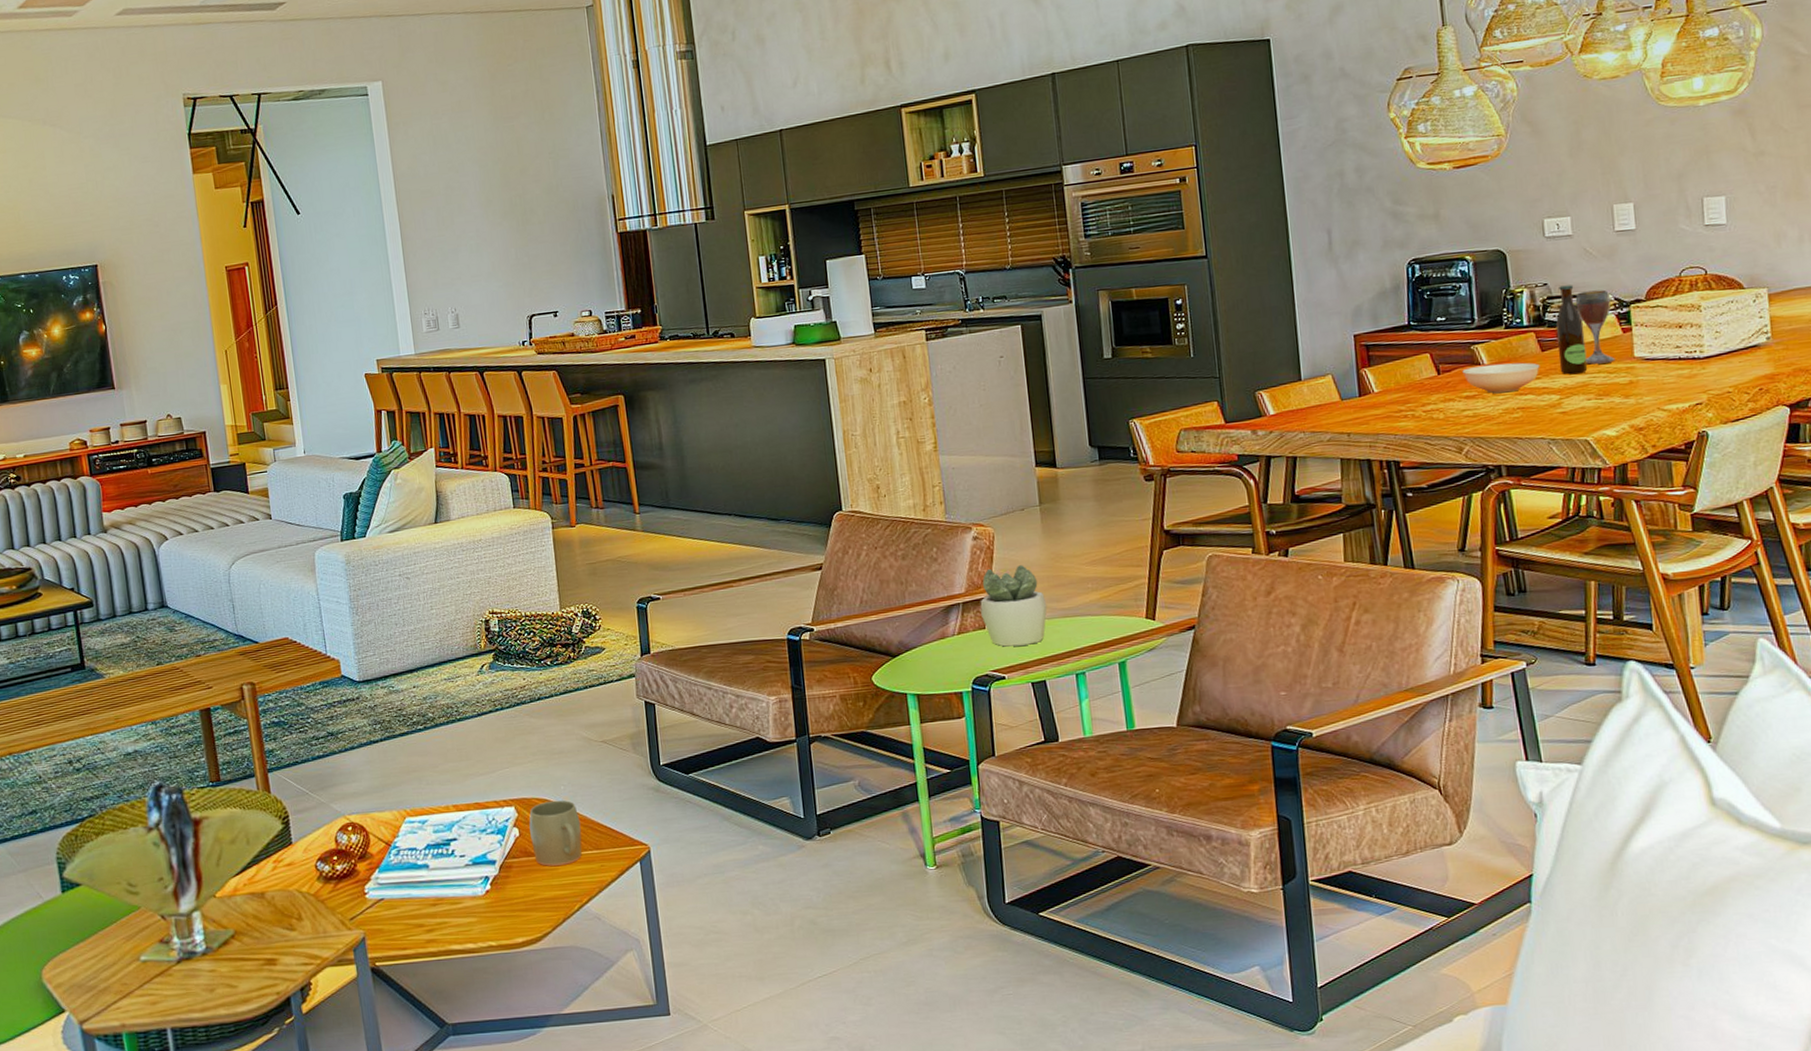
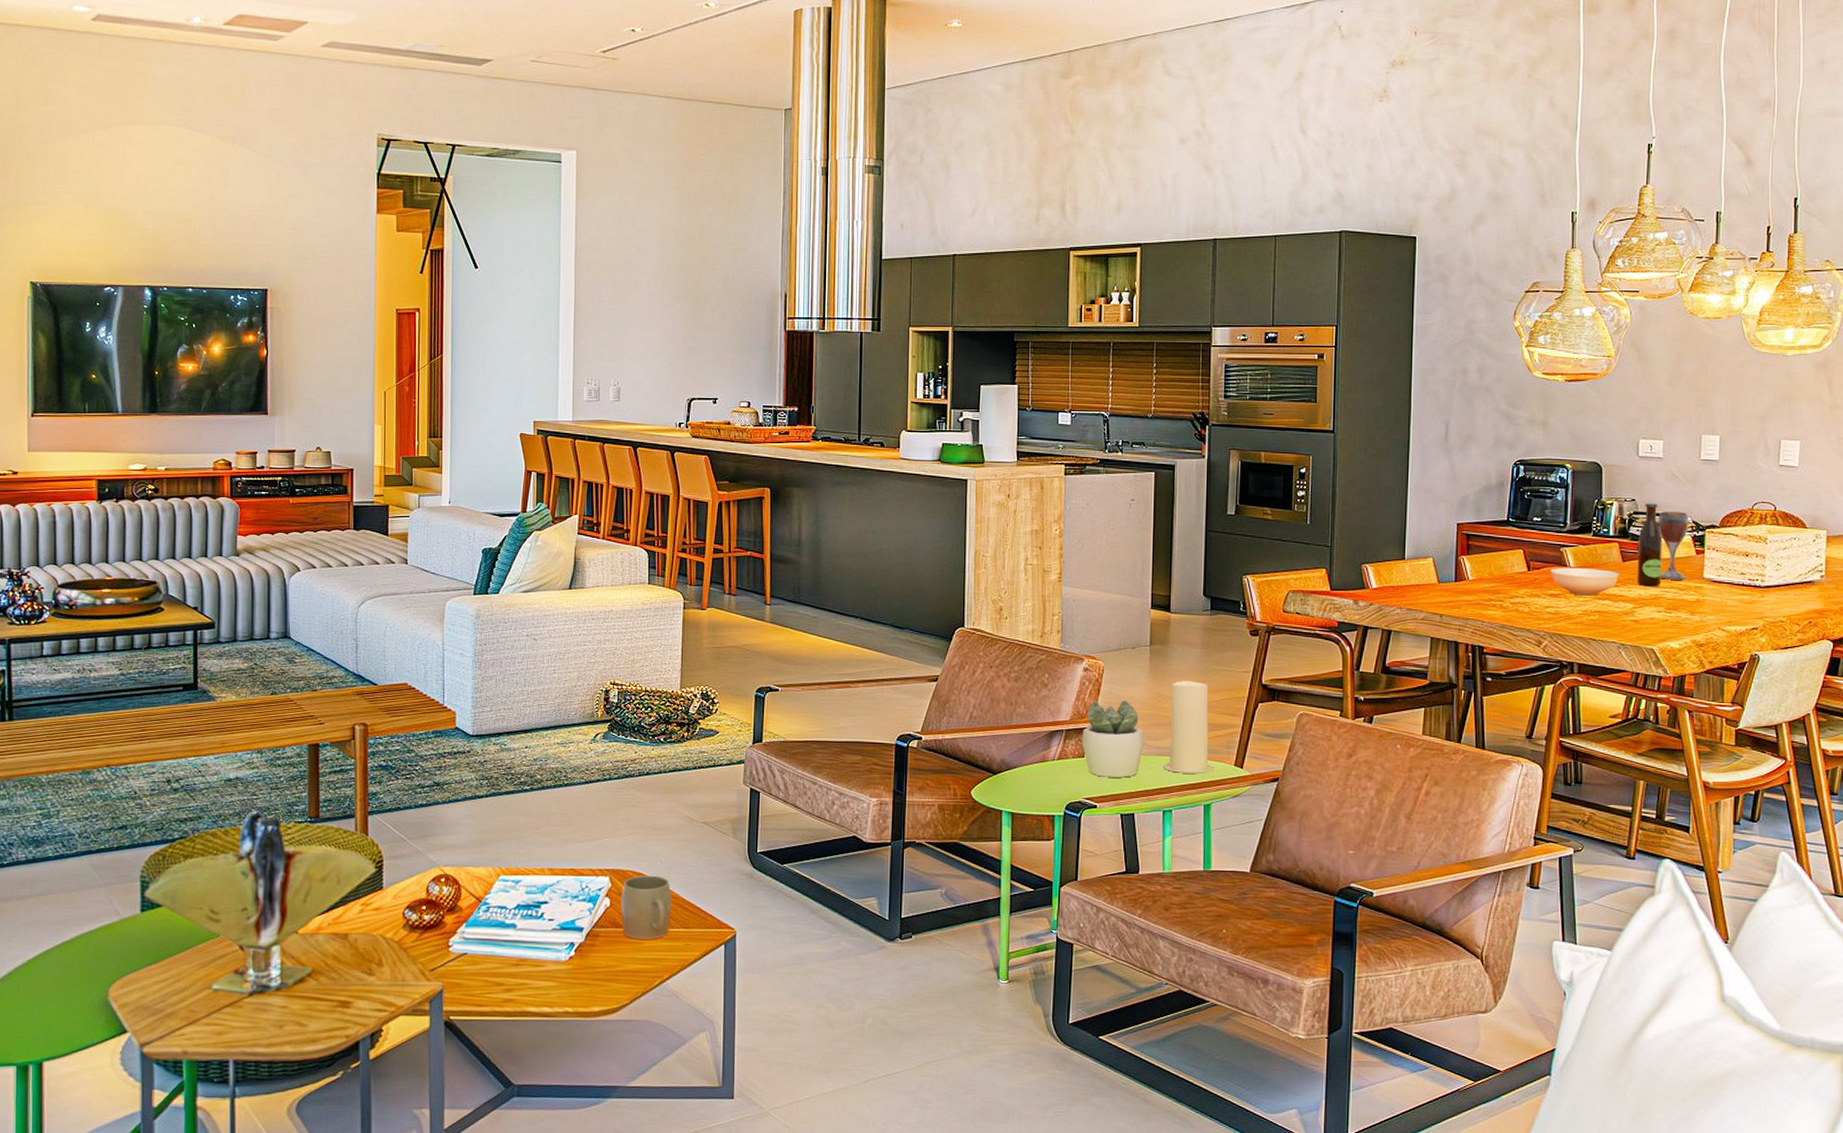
candle: none [1068,536,1125,633] -> present [1163,681,1215,774]

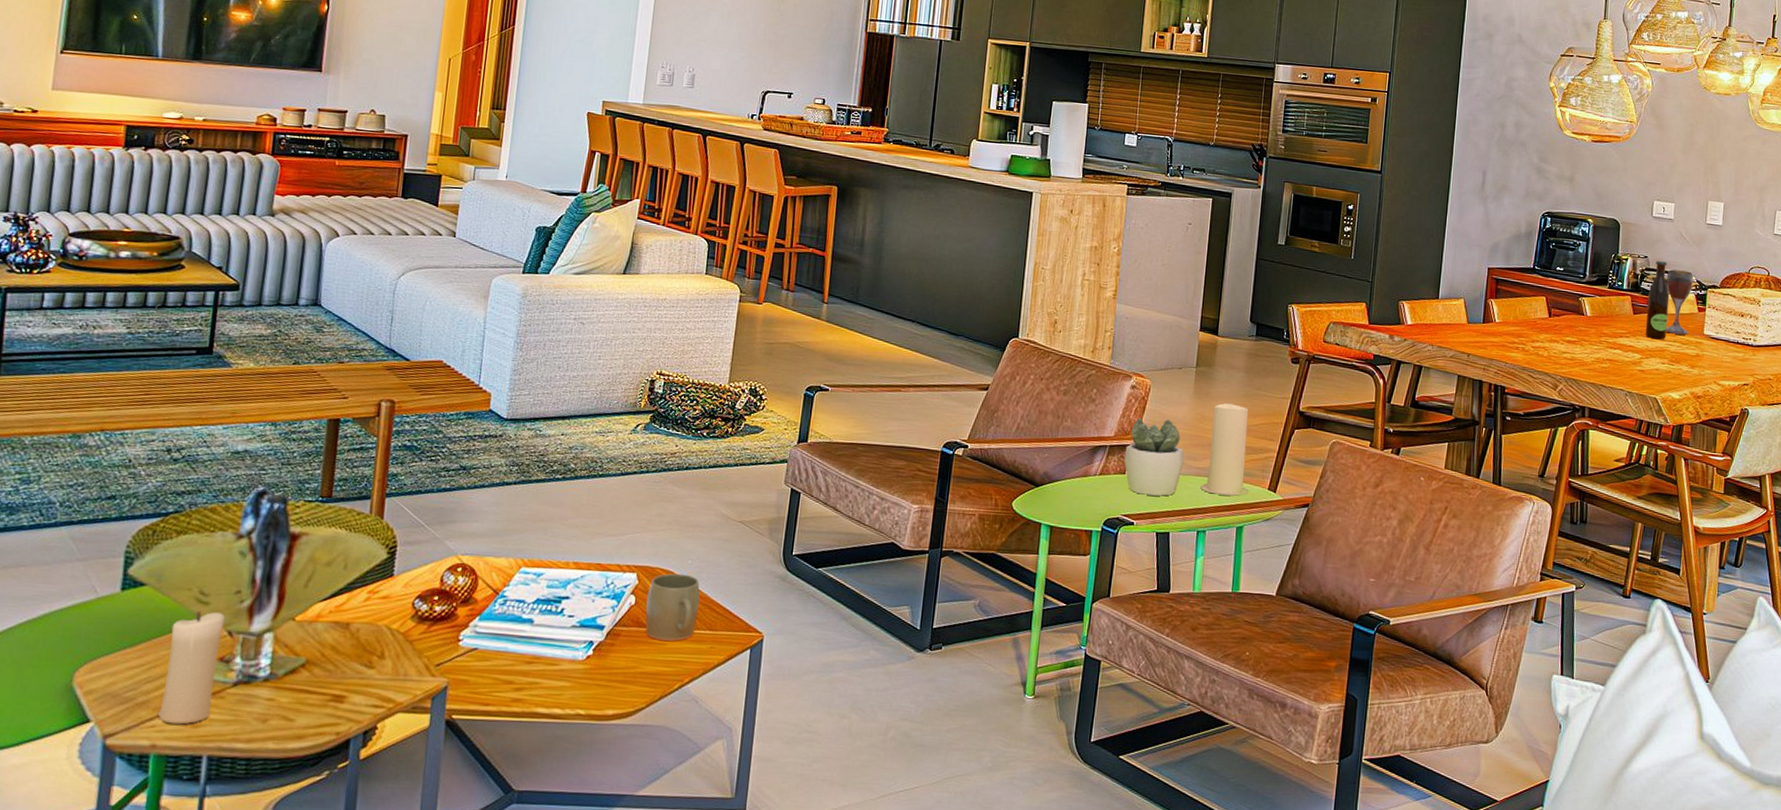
candle: none [185,927,235,1032] -> present [157,610,225,725]
bowl: present [1550,567,1620,596] -> none [1569,316,1630,345]

